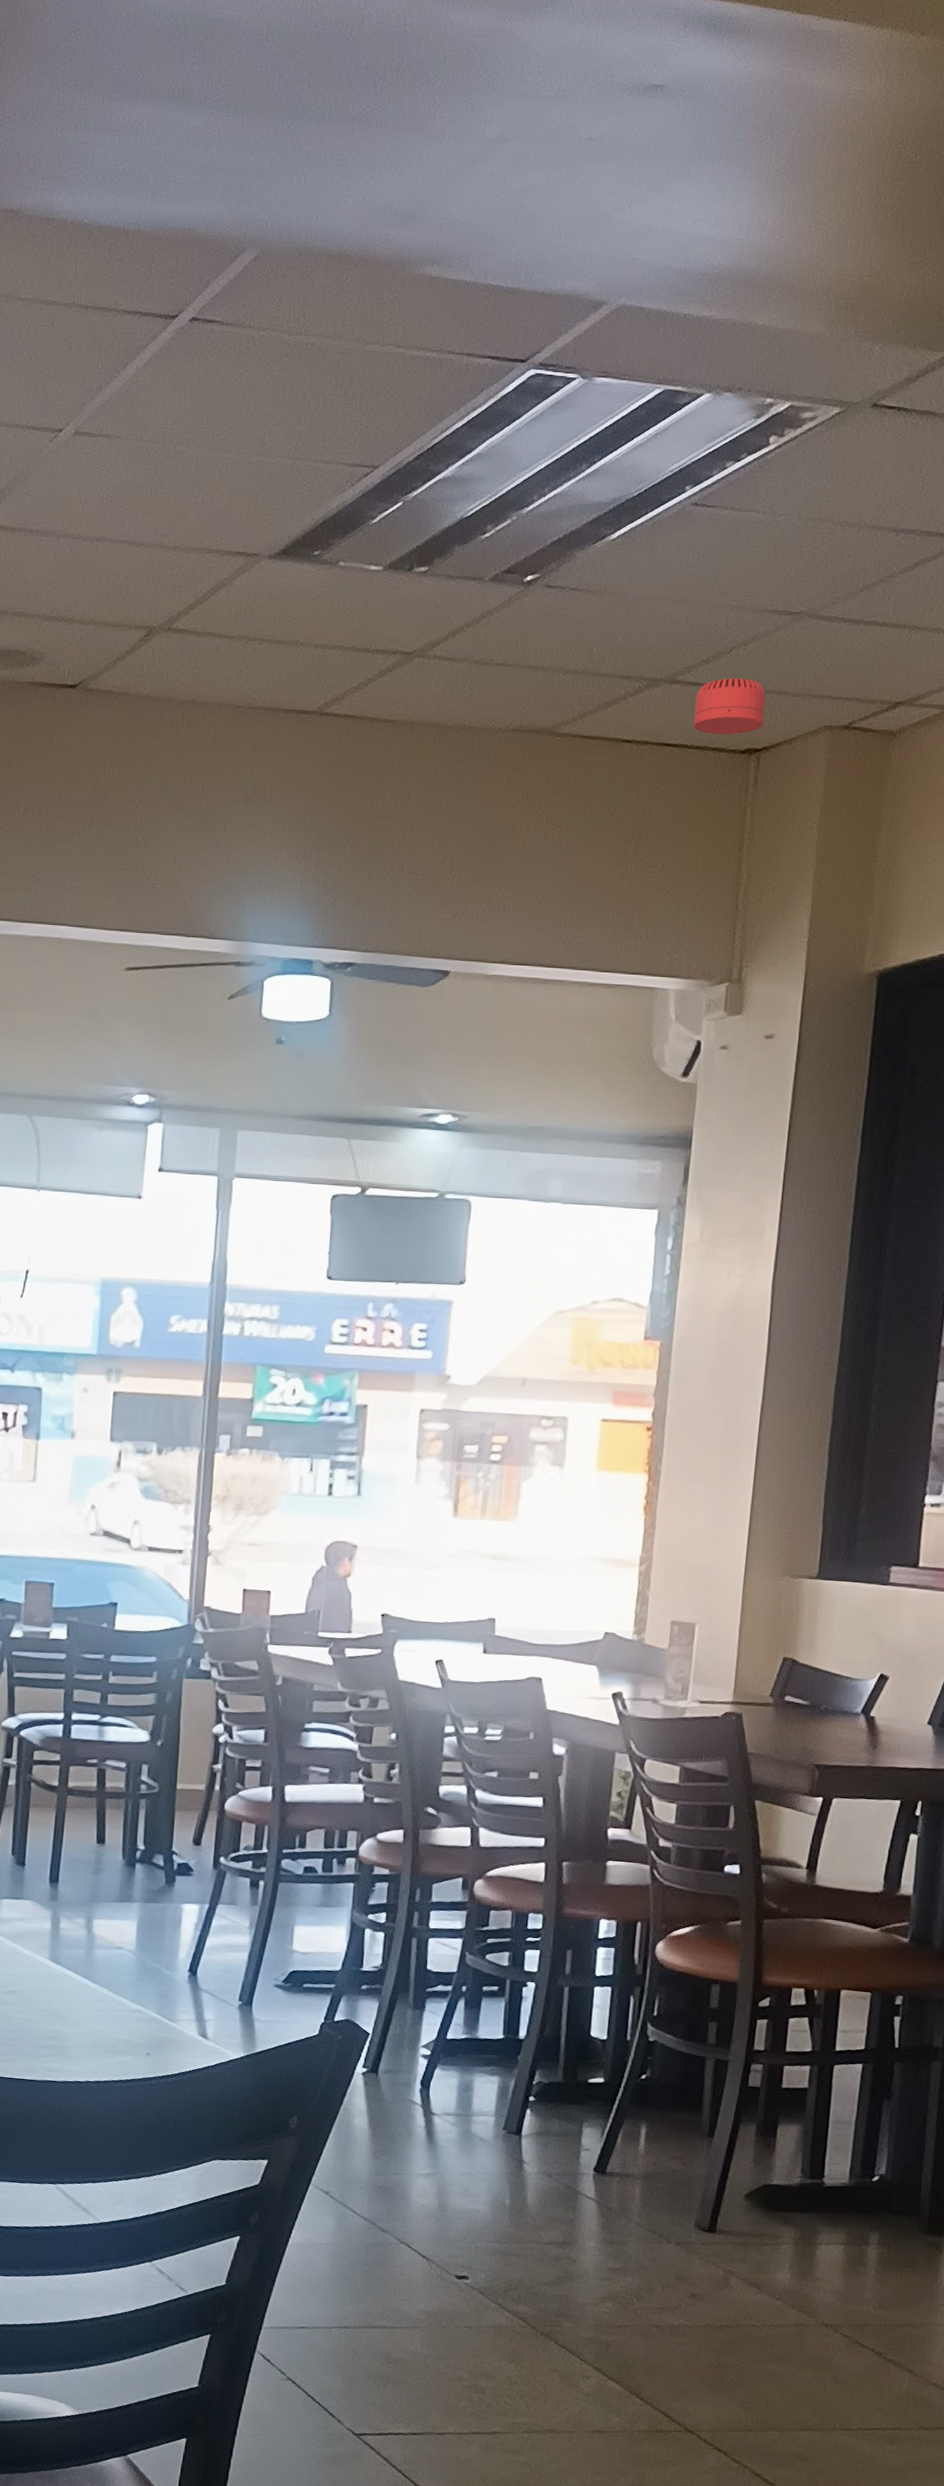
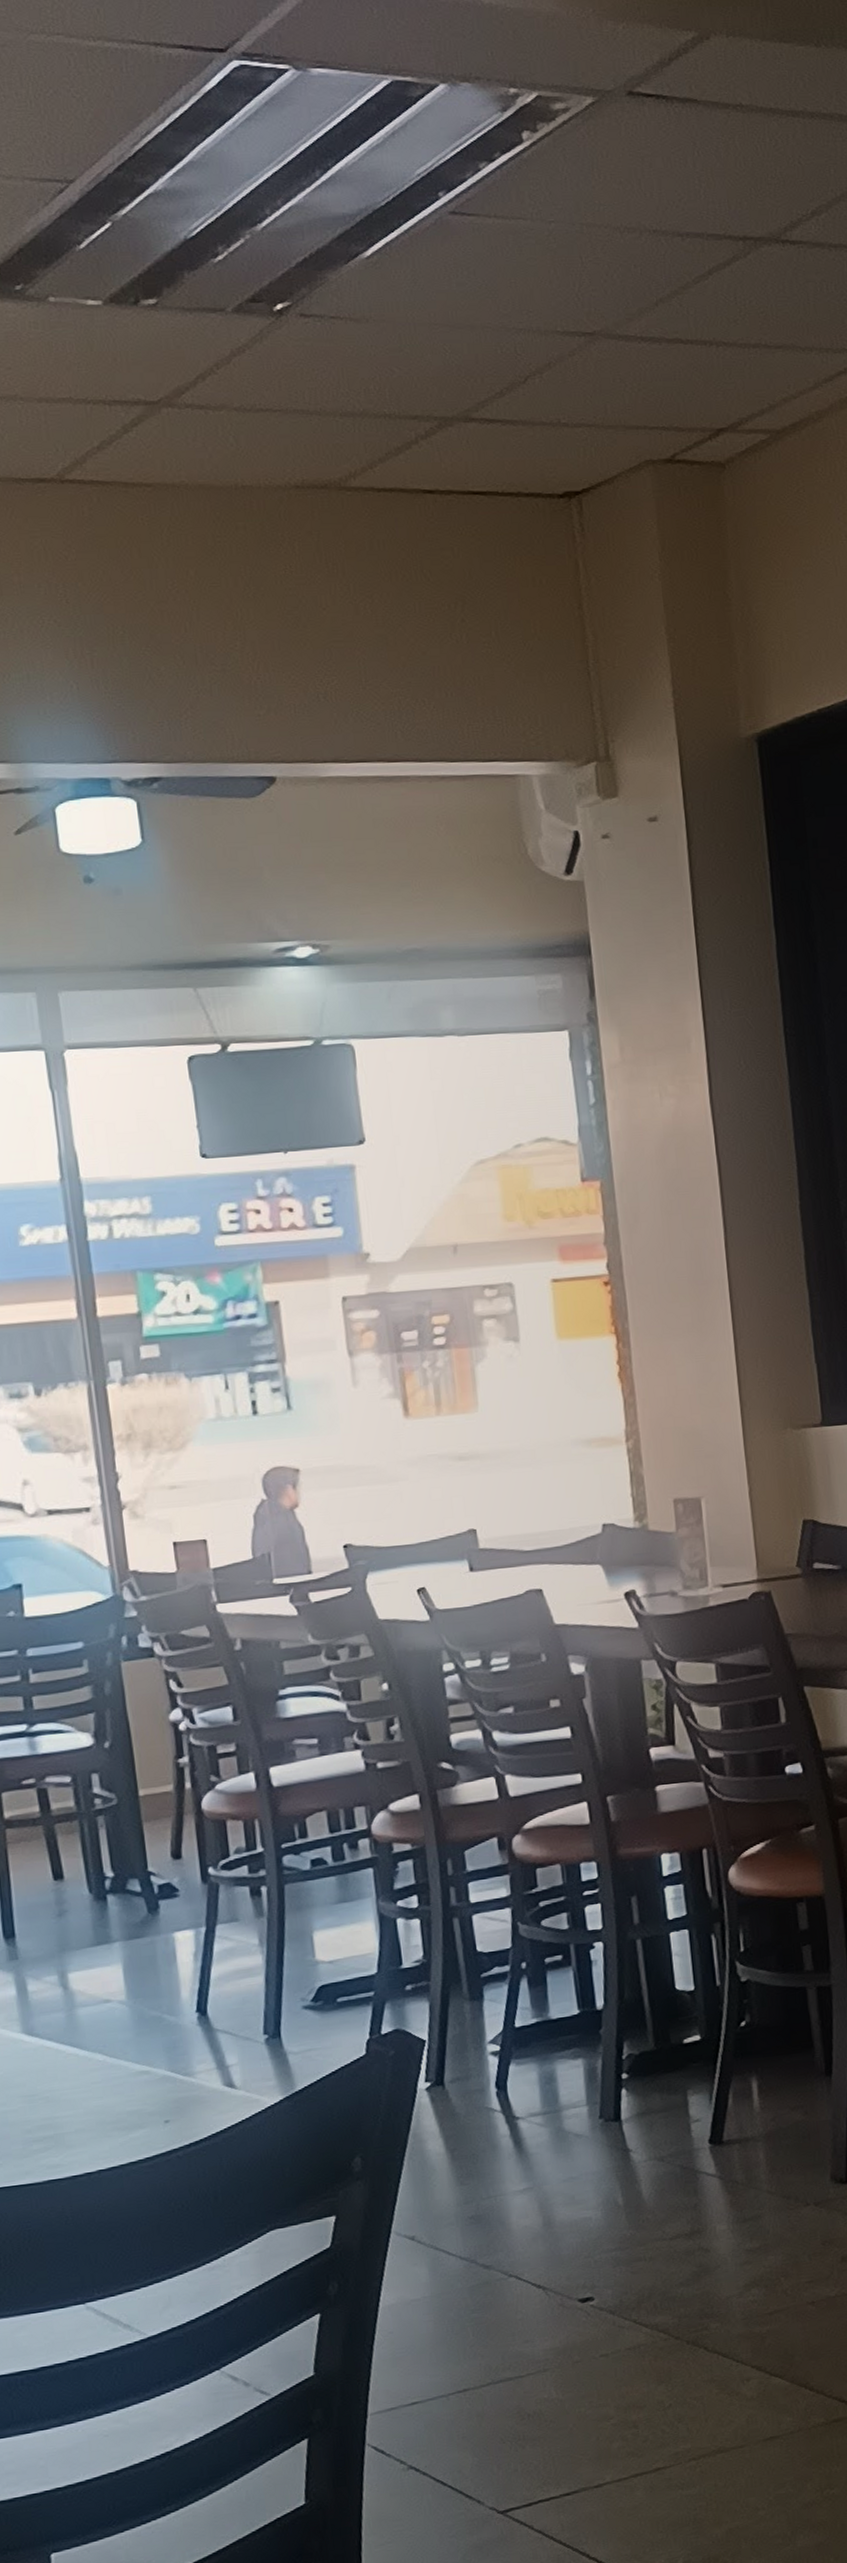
smoke detector: present [693,678,766,734] -> none [496,411,578,477]

